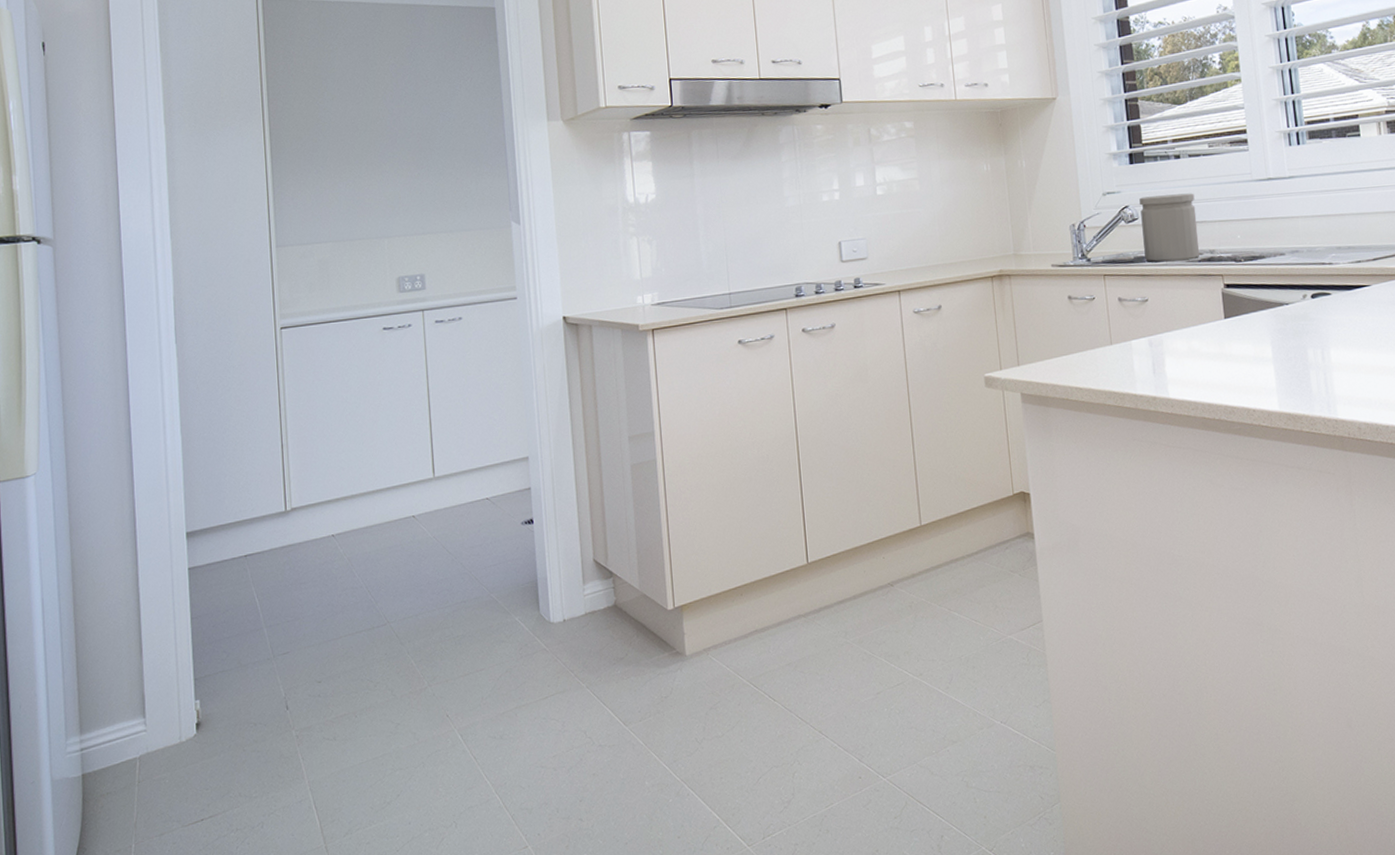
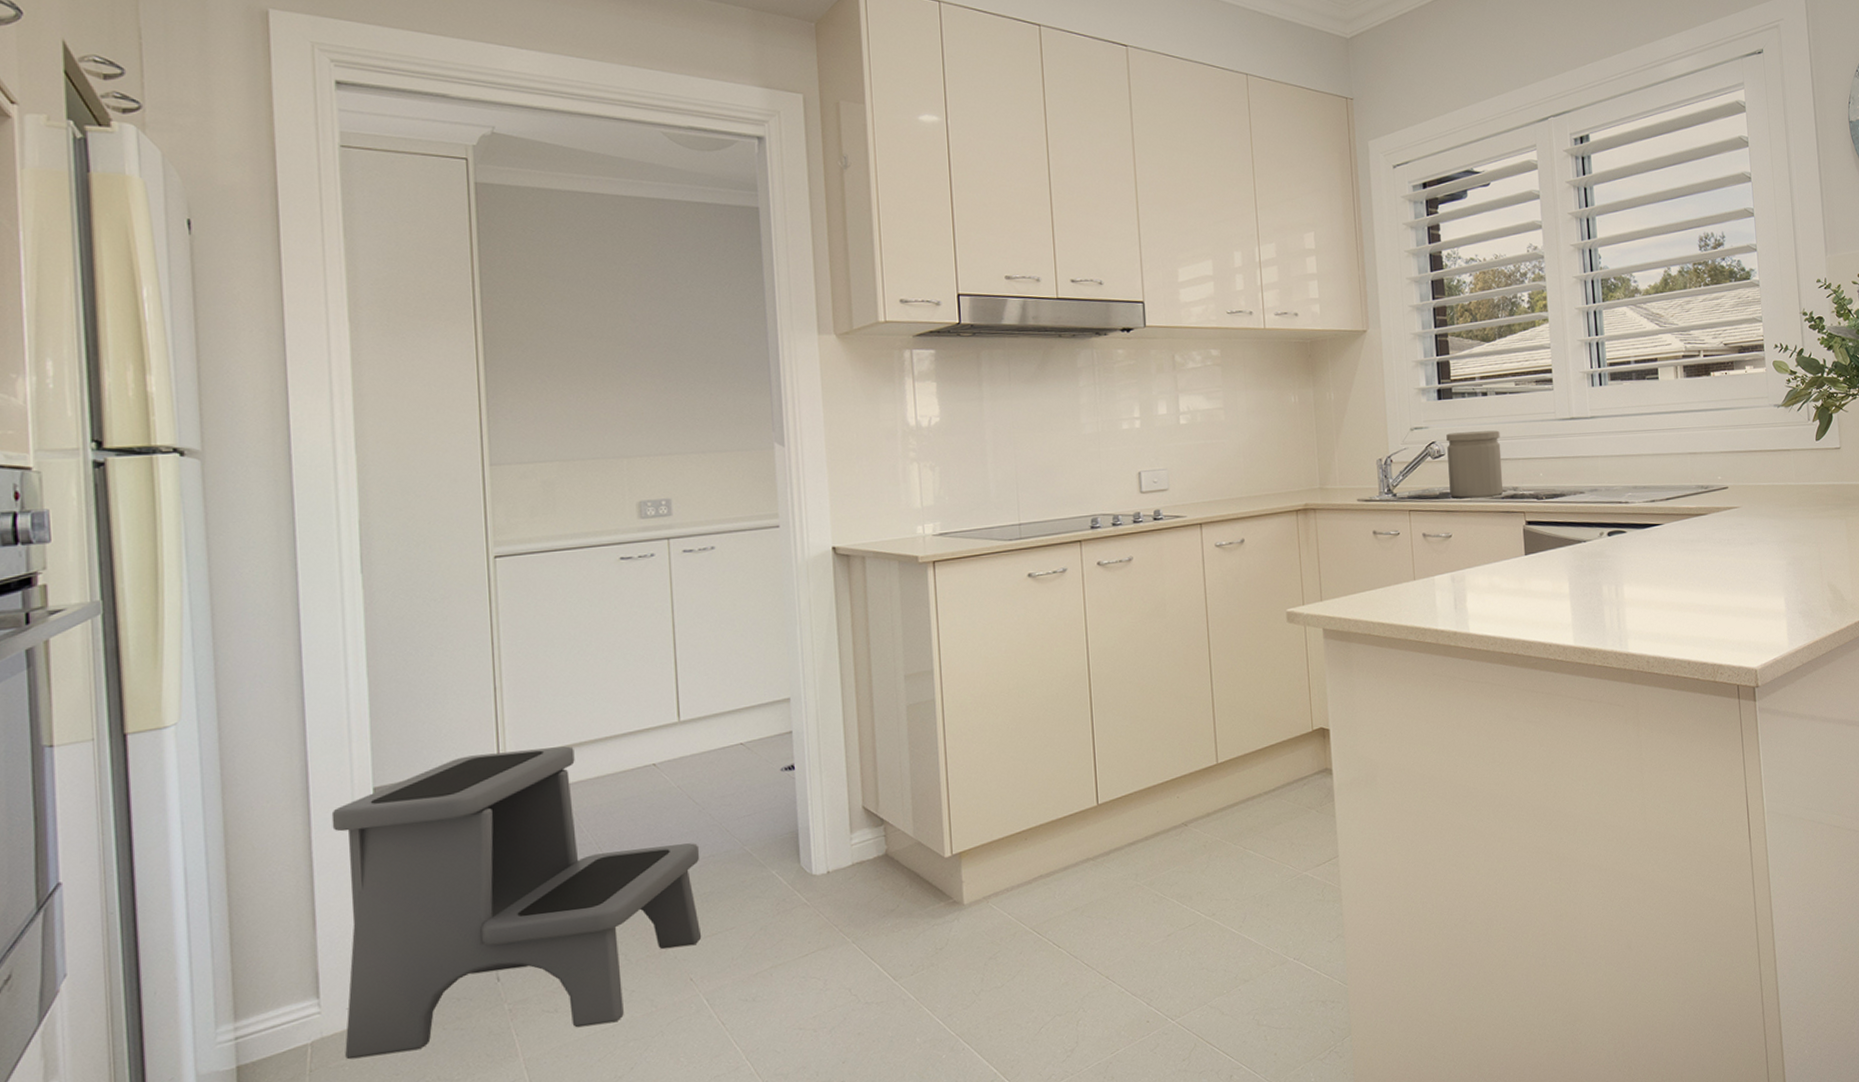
step stool: none [154,498,456,774] -> present [331,746,702,1060]

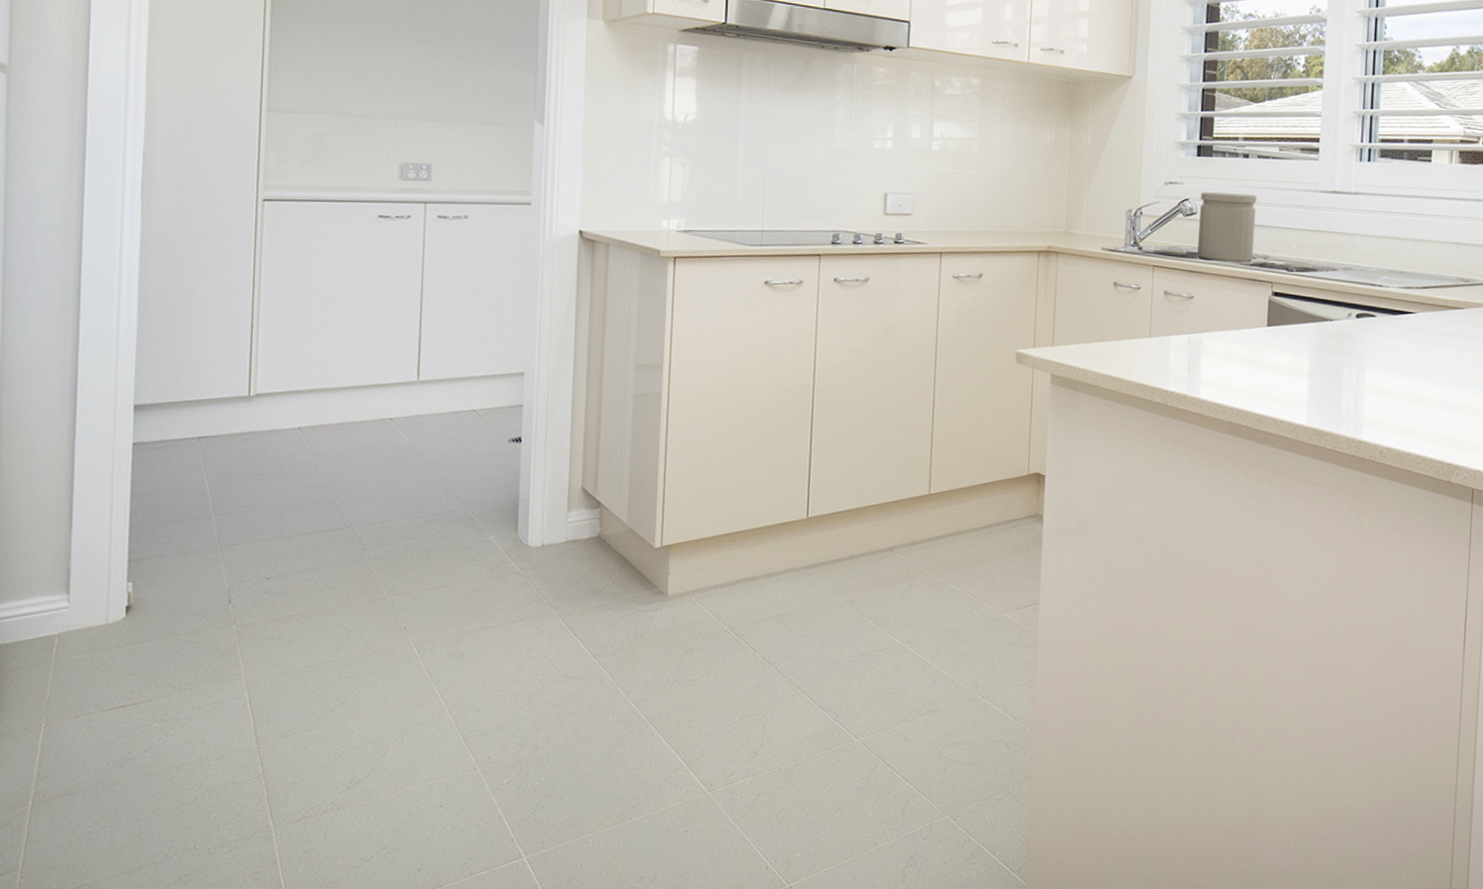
step stool: present [331,746,702,1060] -> none [87,387,425,658]

